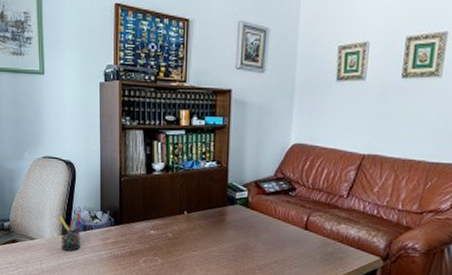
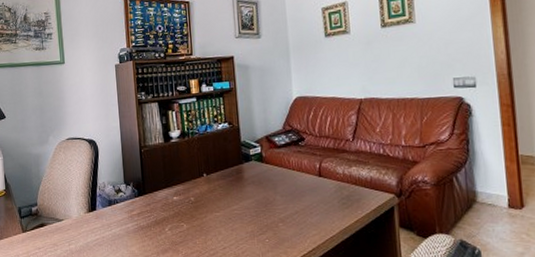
pen holder: present [59,214,81,251] -> none [84,189,107,228]

